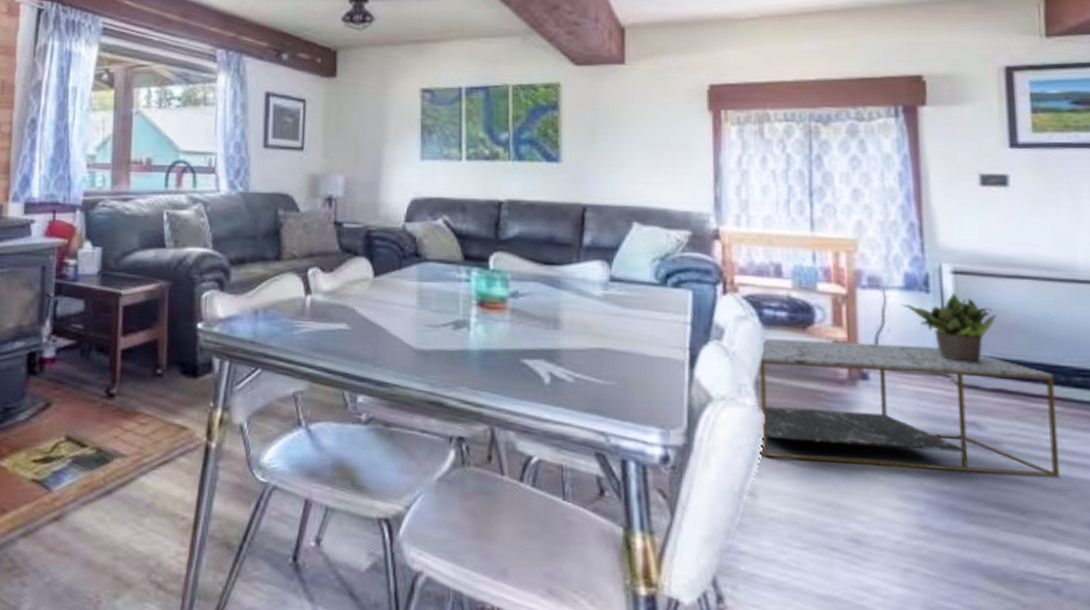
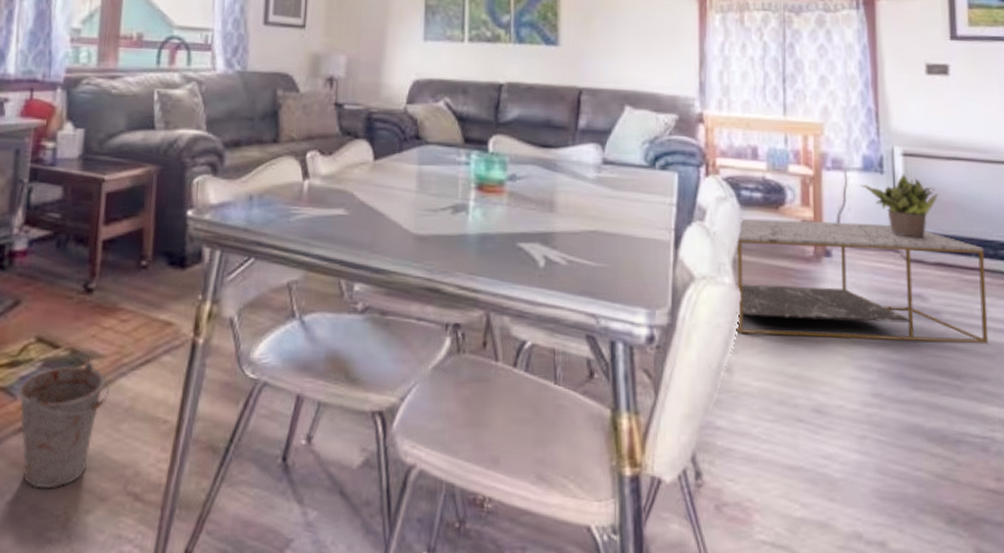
bucket: none [52,459,132,574] -> present [18,361,110,489]

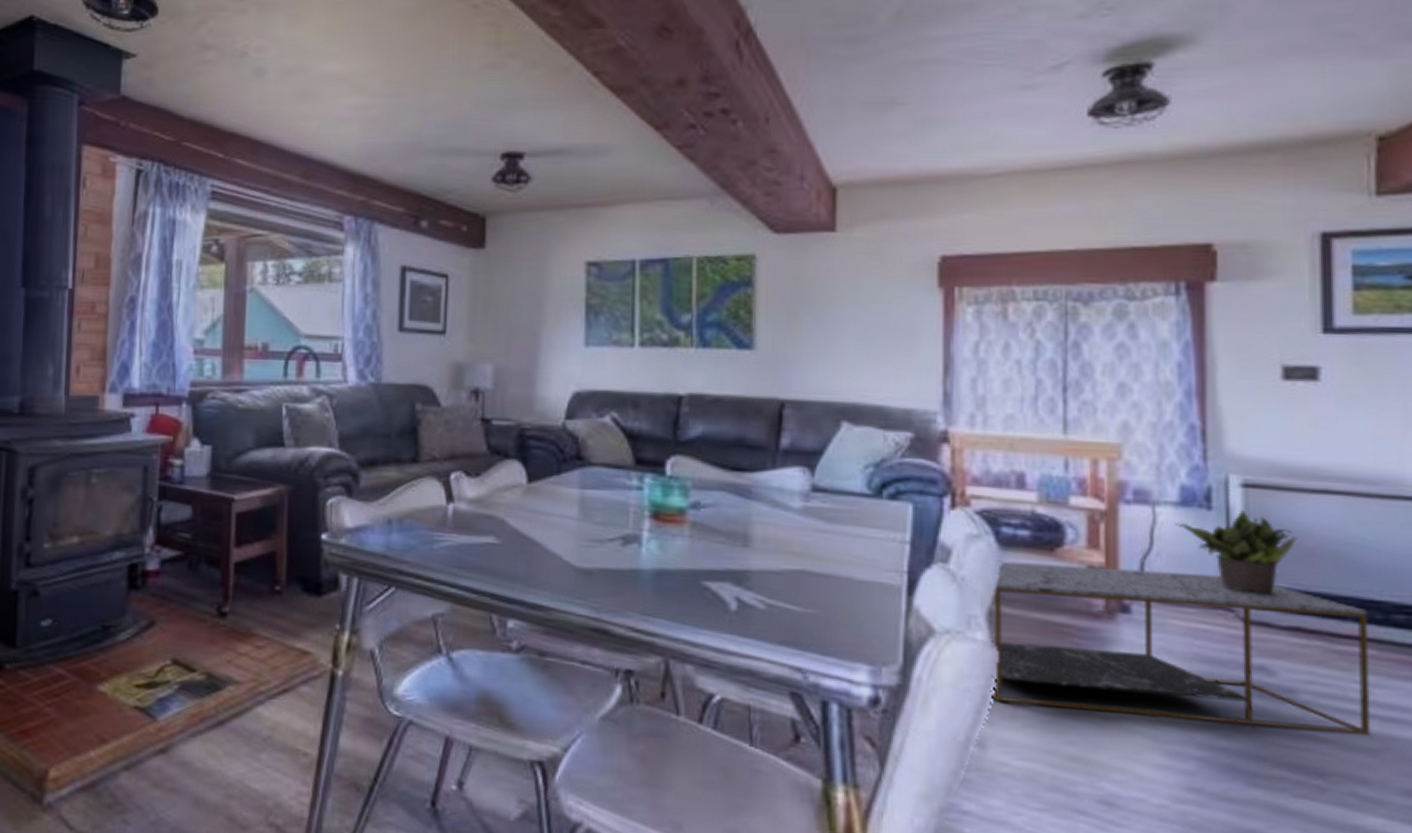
bucket: present [18,361,110,489] -> none [157,686,247,813]

